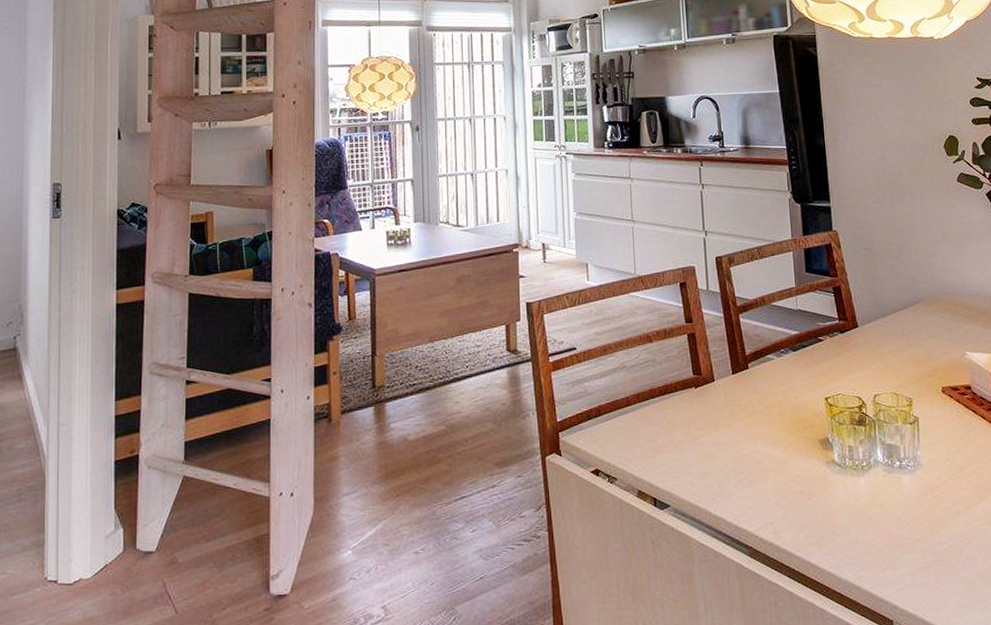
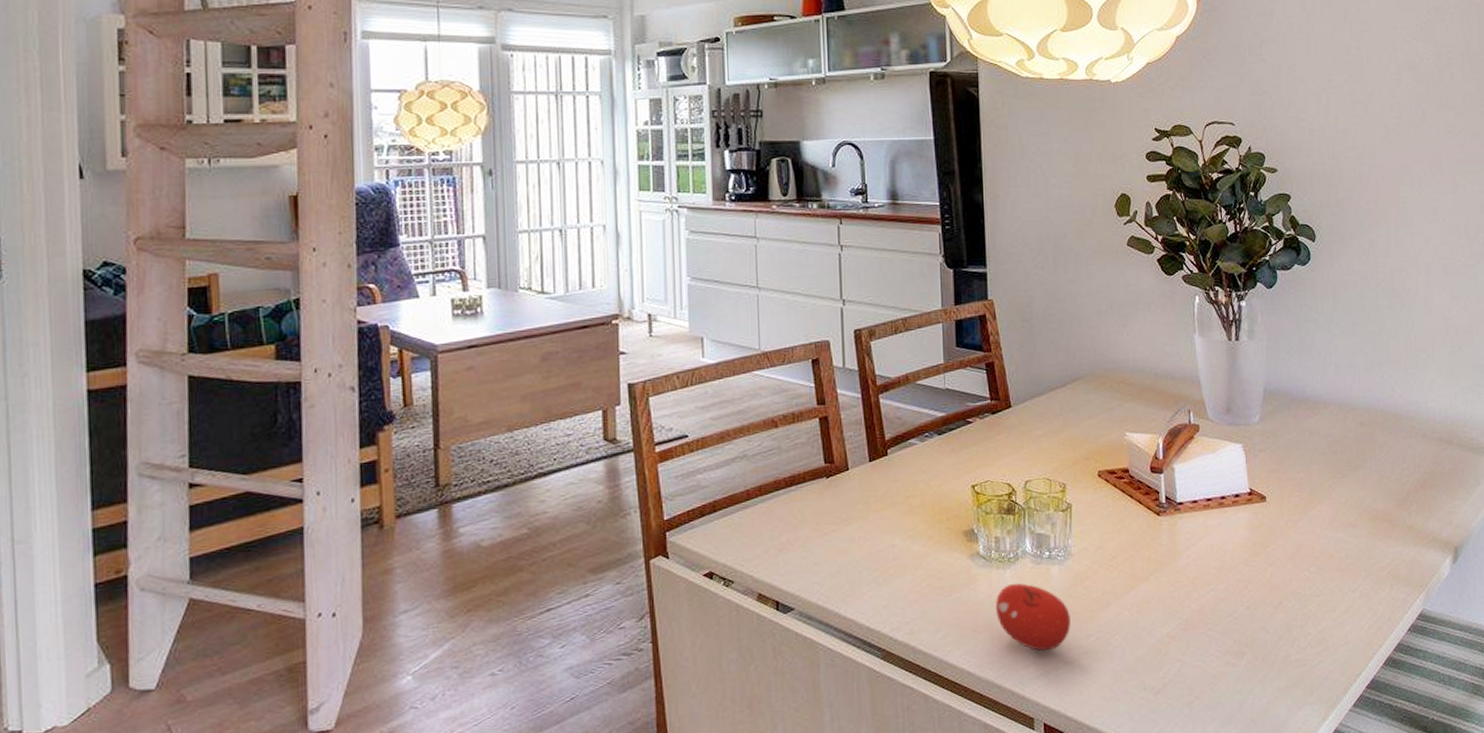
fruit: none [852,490,924,556] -> present [996,582,1071,651]

